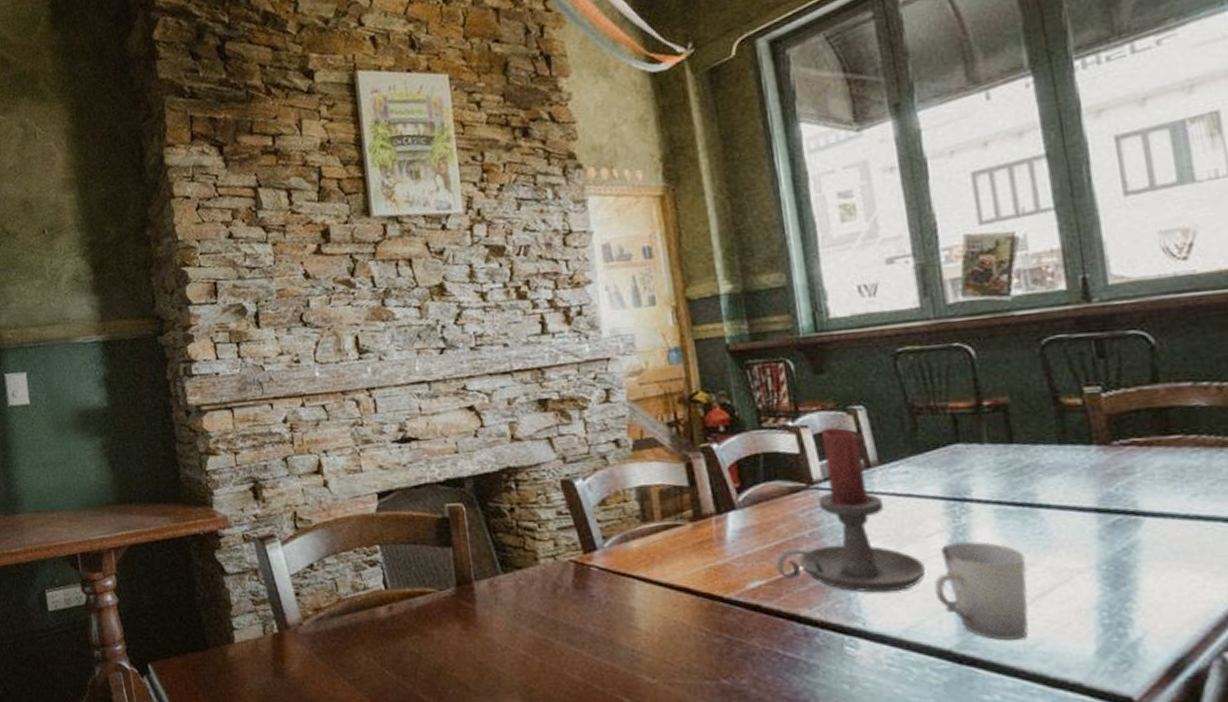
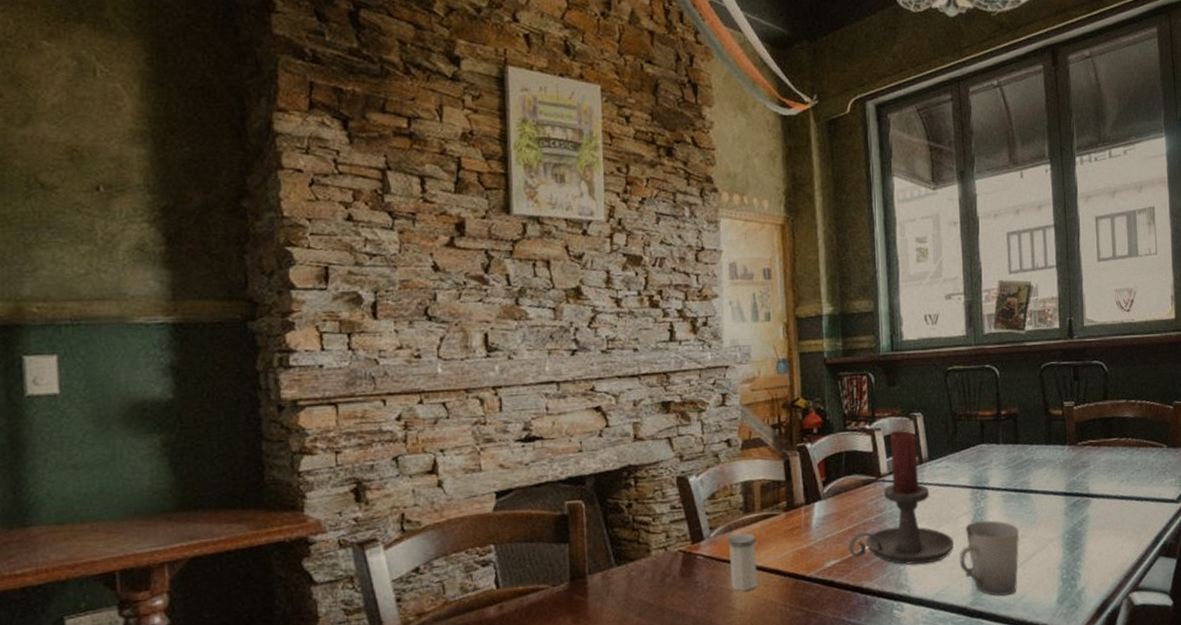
salt shaker: none [624,545,665,609] -> present [728,533,758,591]

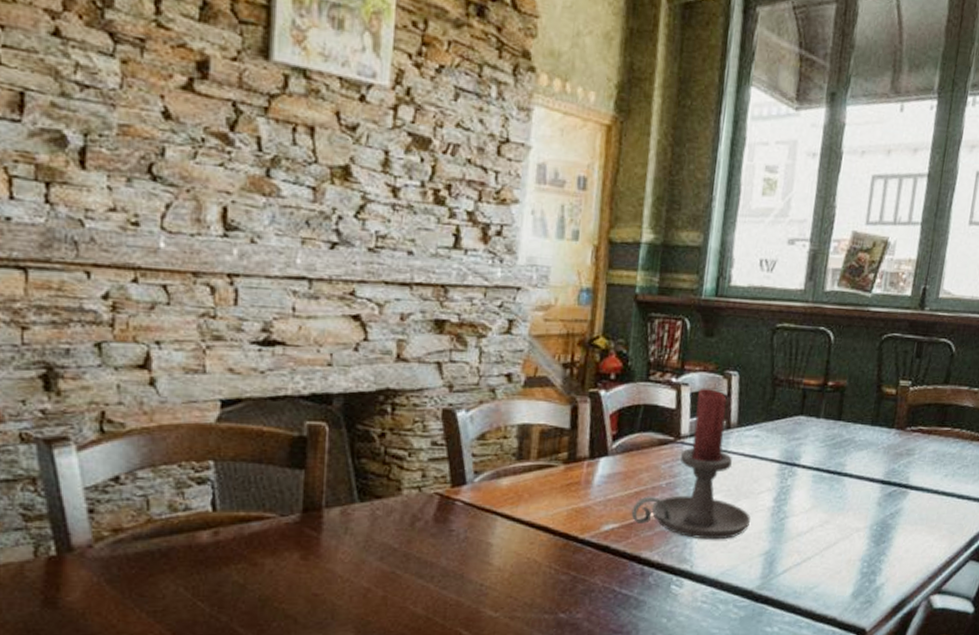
salt shaker: present [728,533,758,591] -> none [491,482,527,546]
cup: present [959,520,1020,597] -> none [752,499,825,584]

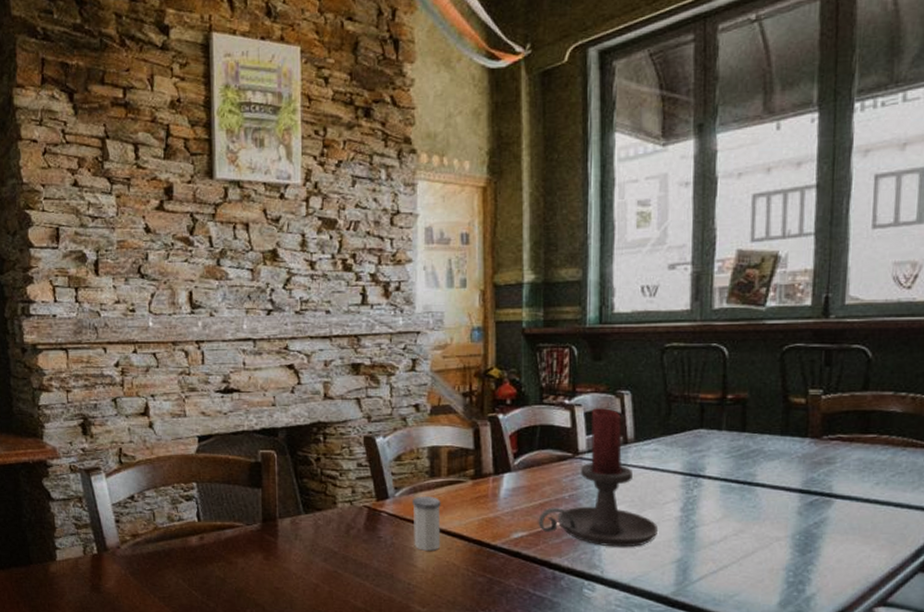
salt shaker: none [491,482,527,546] -> present [412,496,441,551]

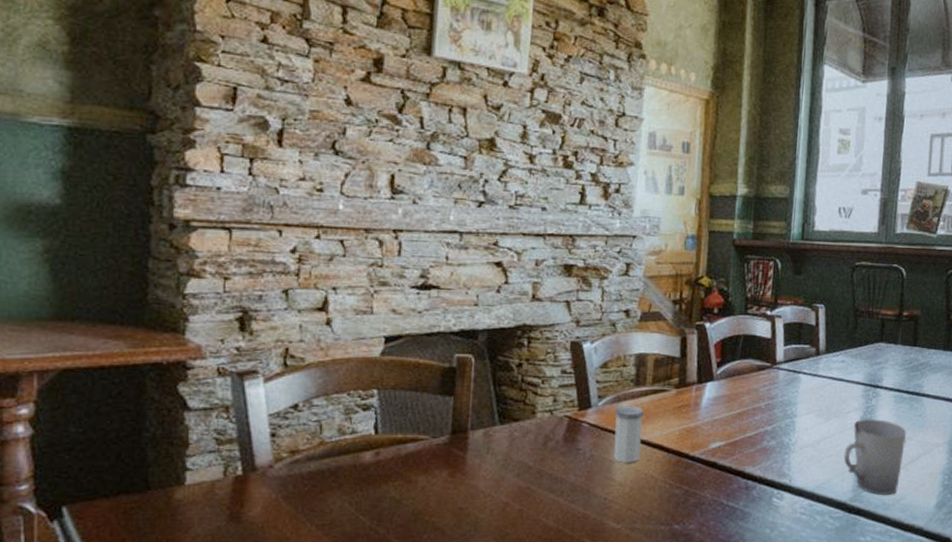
candle holder: present [538,407,659,548] -> none [735,319,842,456]
cup: none [662,509,739,591] -> present [843,418,907,496]

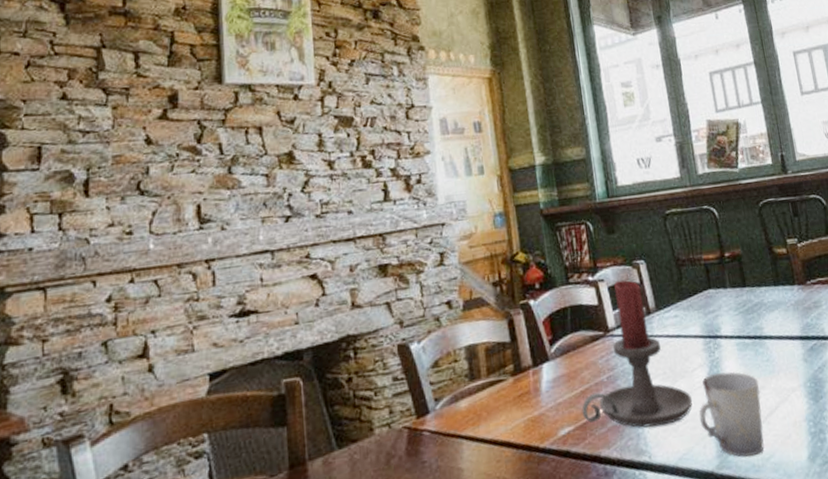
salt shaker: present [613,406,644,463] -> none [454,402,490,469]
candle holder: none [735,319,842,456] -> present [581,279,693,428]

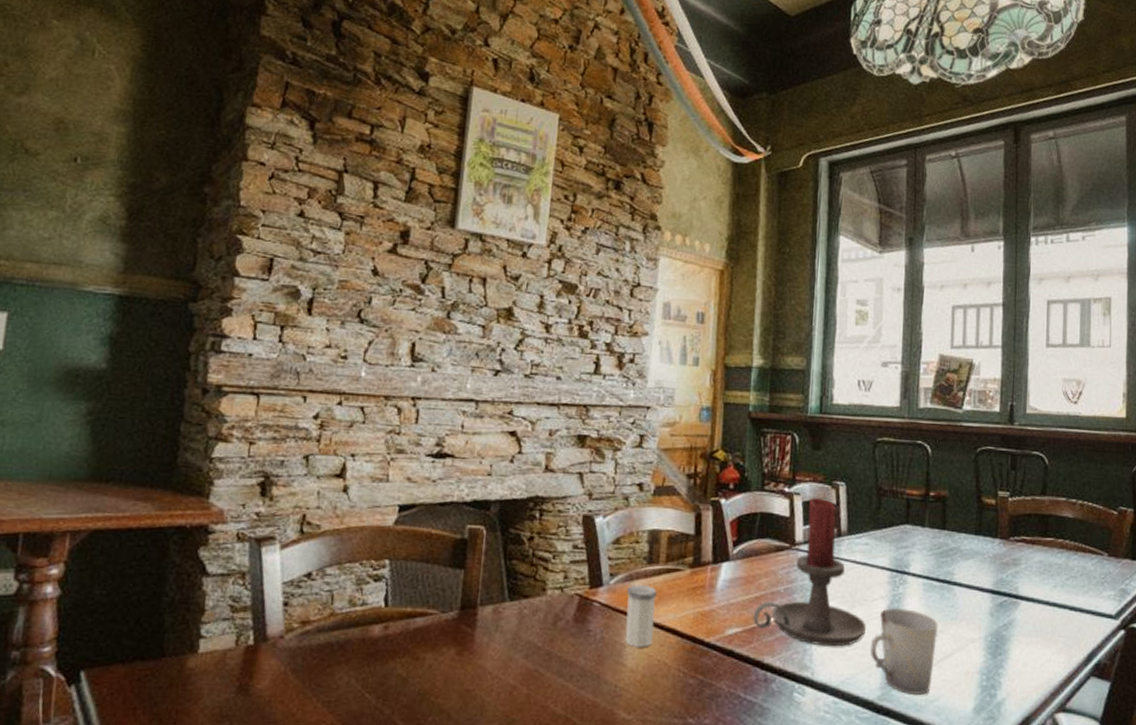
salt shaker: none [454,402,490,469] -> present [625,585,657,647]

